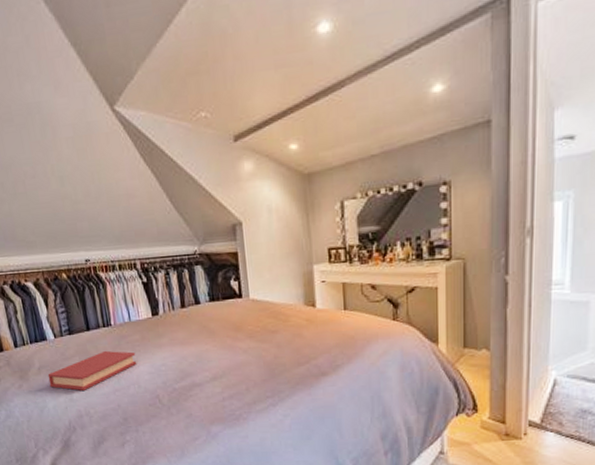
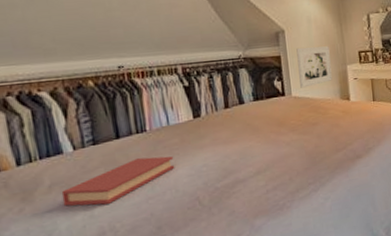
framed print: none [255,241,296,290] -> present [296,46,332,88]

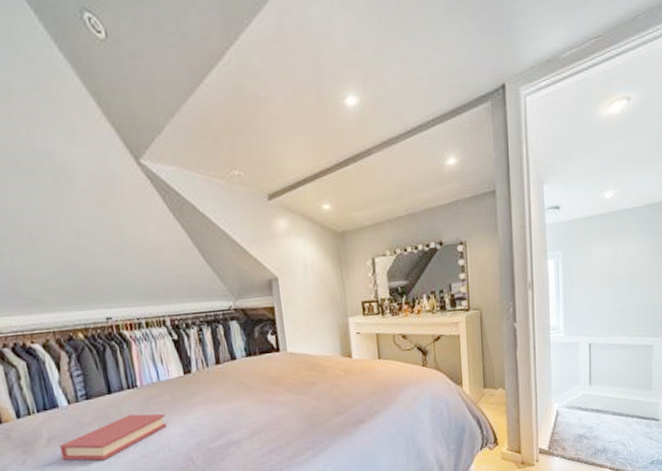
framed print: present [296,46,332,88] -> none [291,295,332,343]

